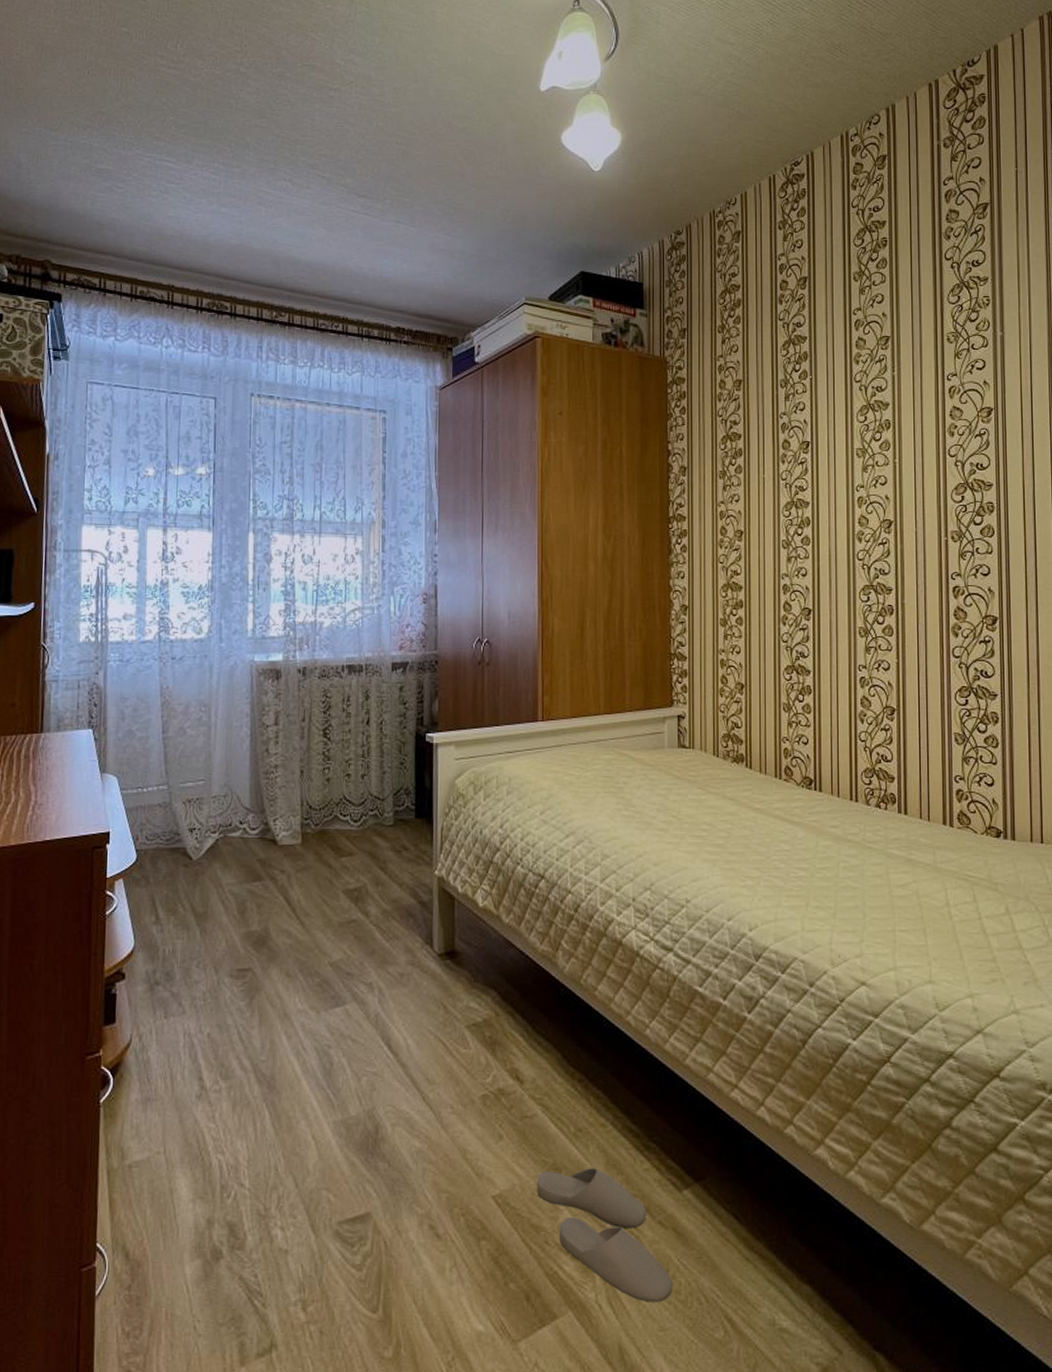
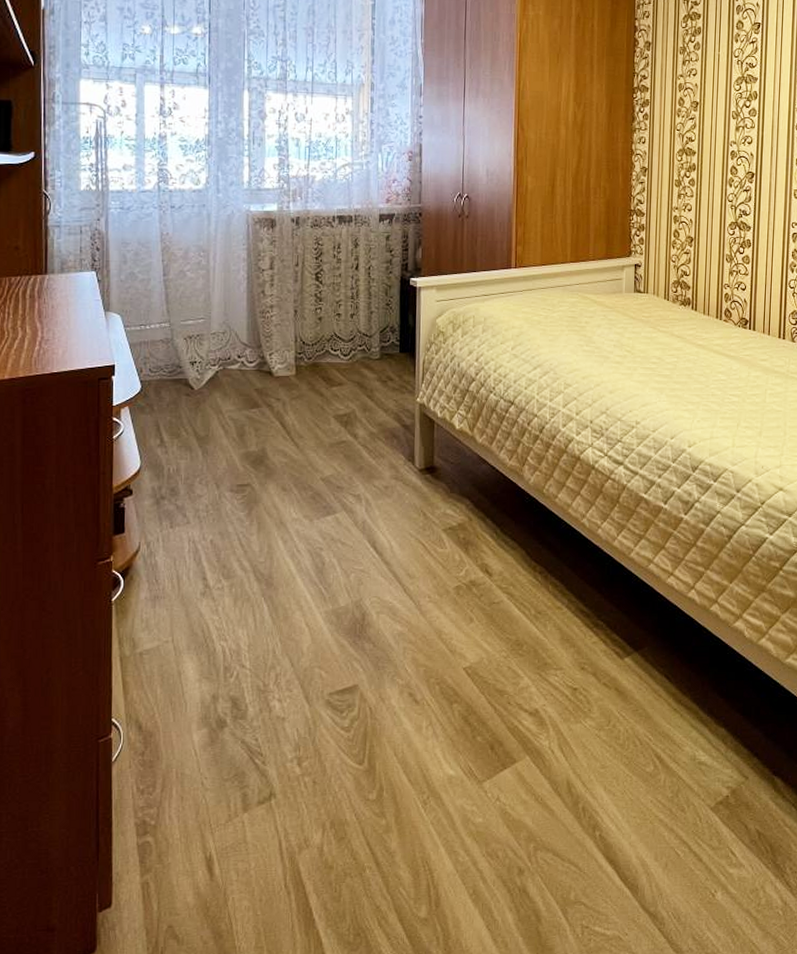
slippers: present [536,1168,673,1303] -> none [501,643,614,747]

